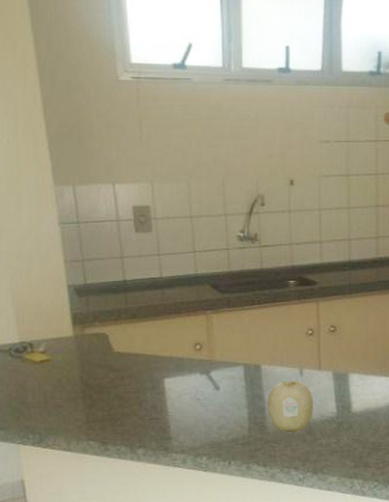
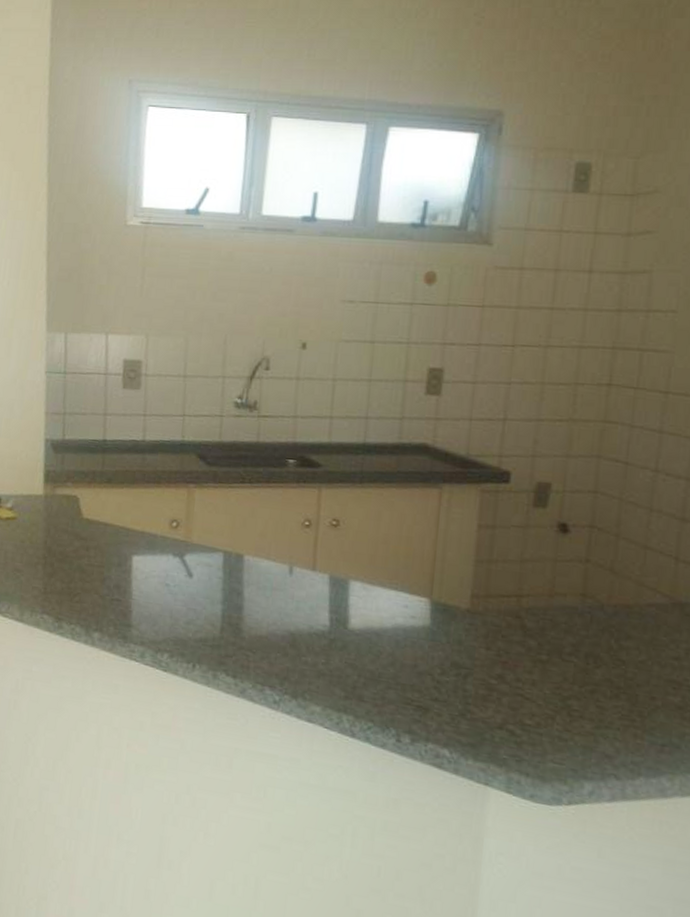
fruit: present [267,380,313,433] -> none [245,578,302,643]

